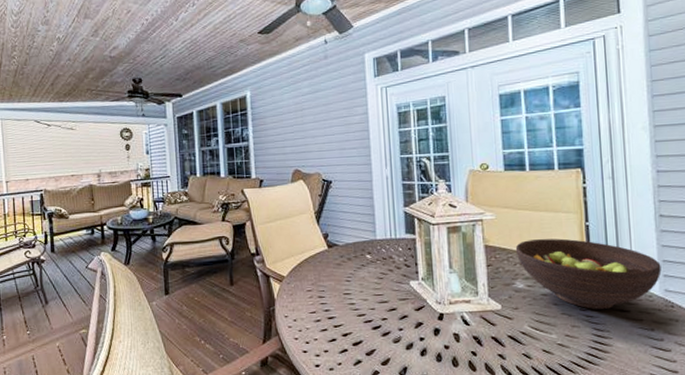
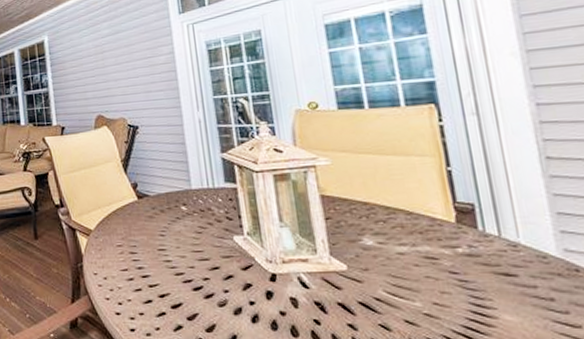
fruit bowl: present [515,238,662,309] -> none [359,186,557,272]

